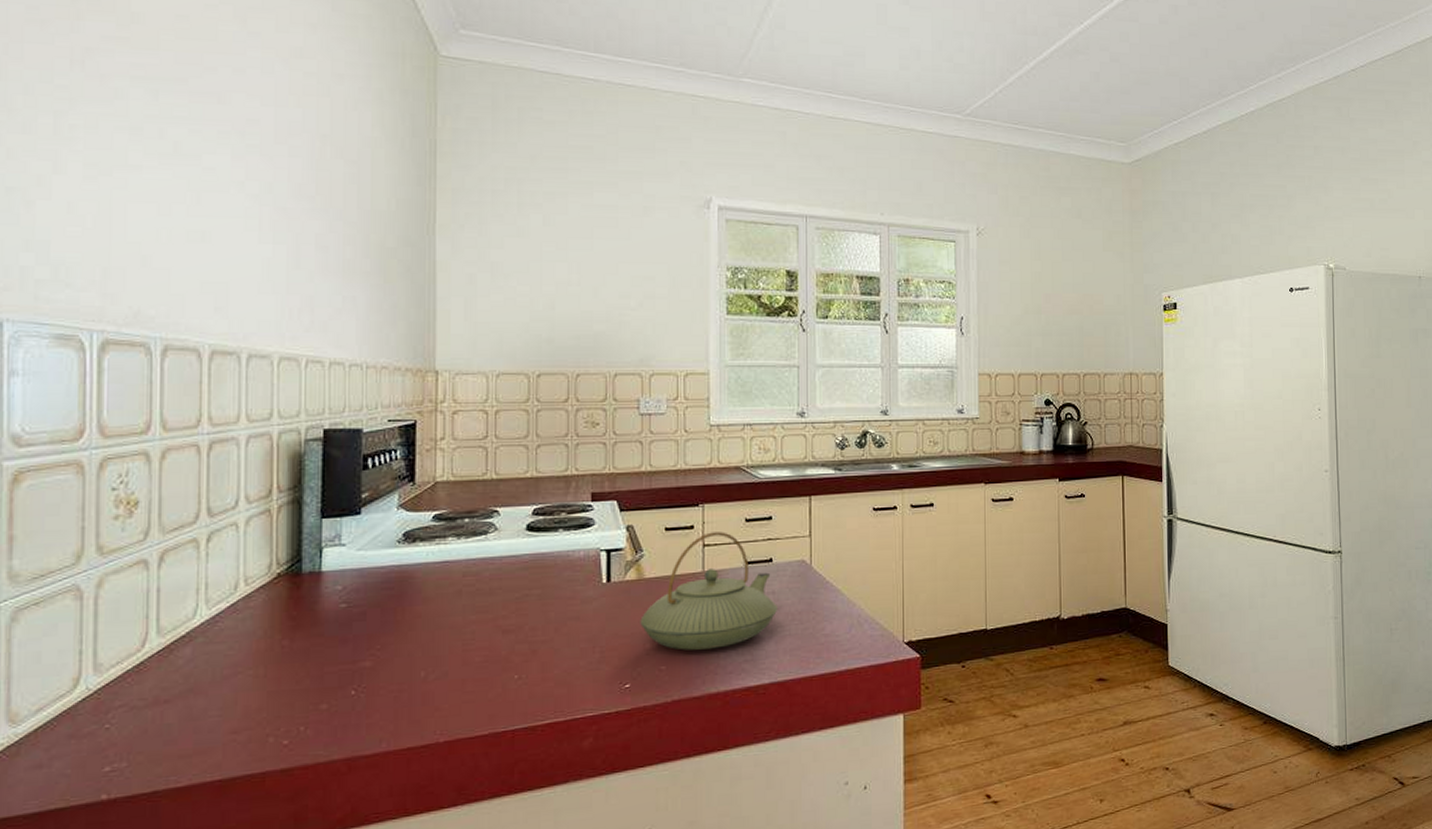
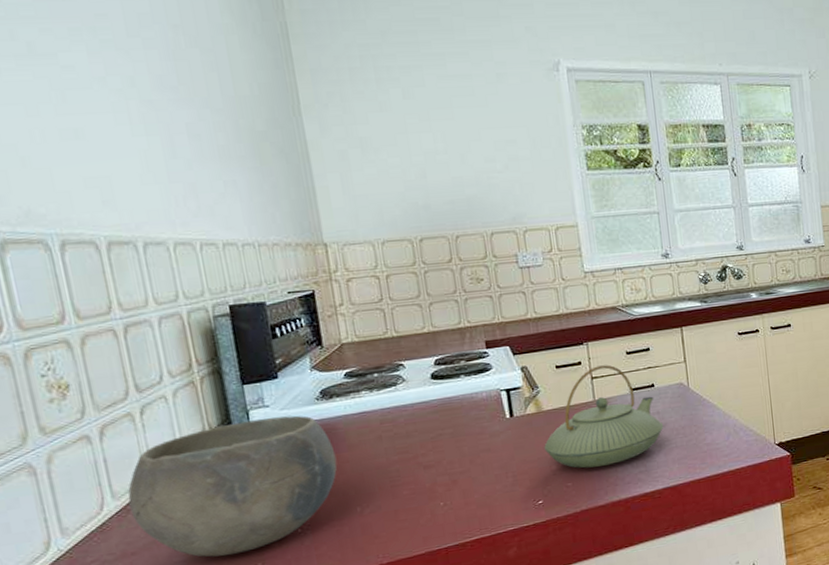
bowl: none [174,557,408,715] -> present [128,415,337,557]

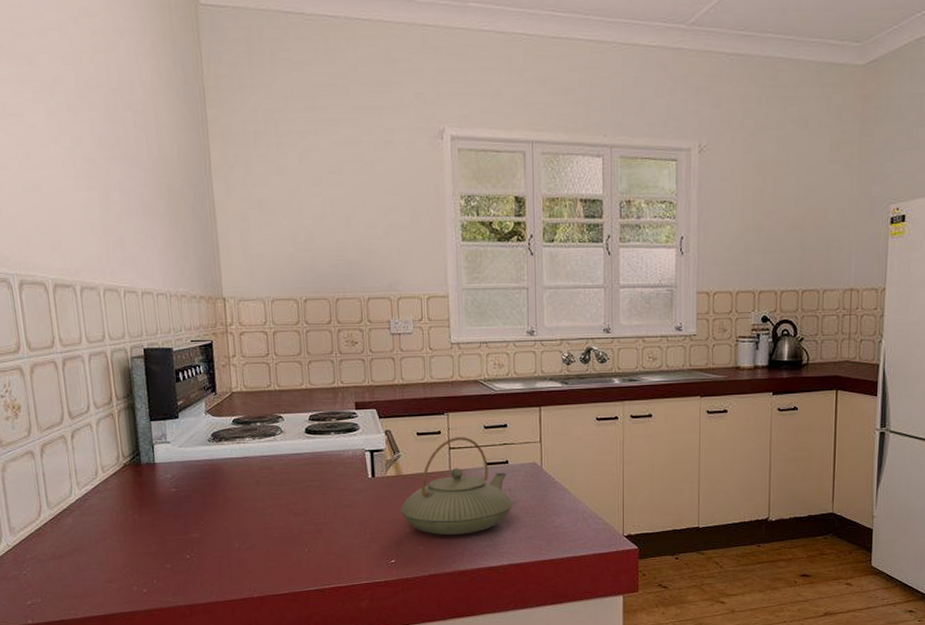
bowl: present [128,415,337,557] -> none [59,452,222,570]

